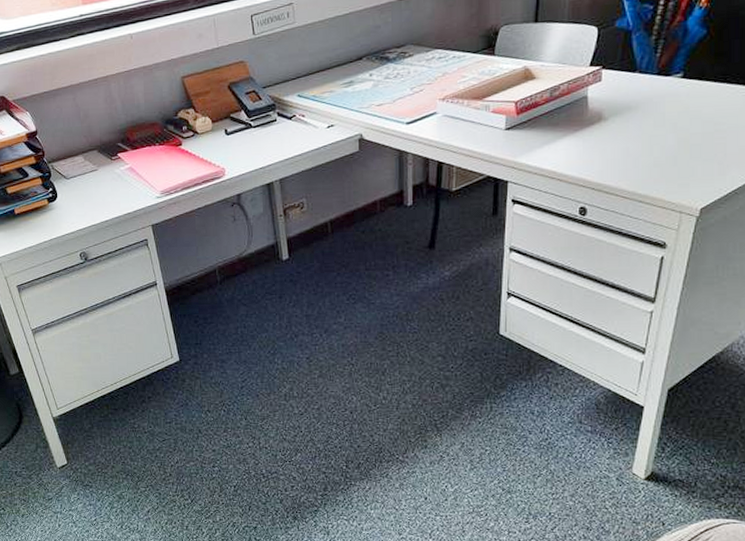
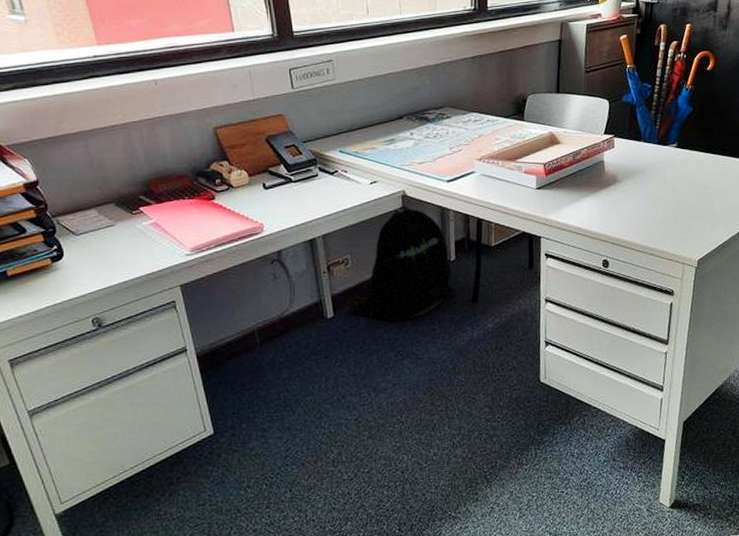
backpack: none [301,149,409,265] -> present [346,205,452,322]

